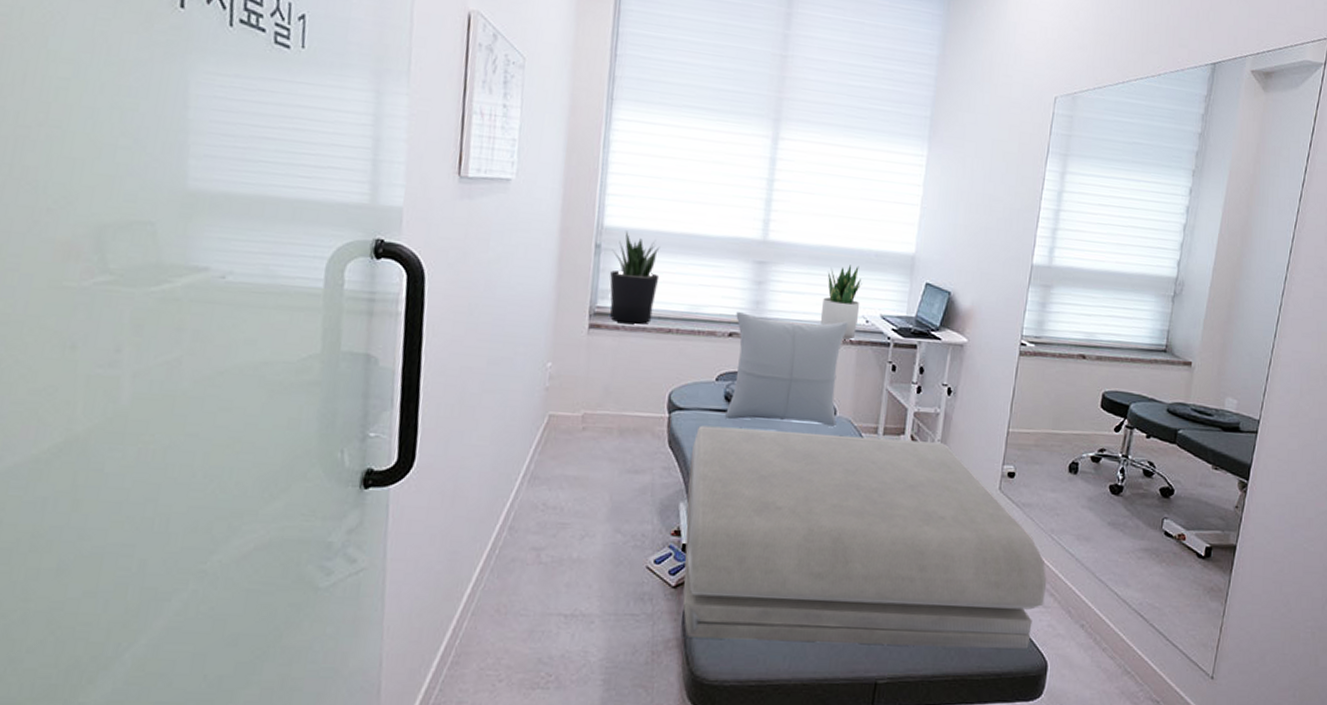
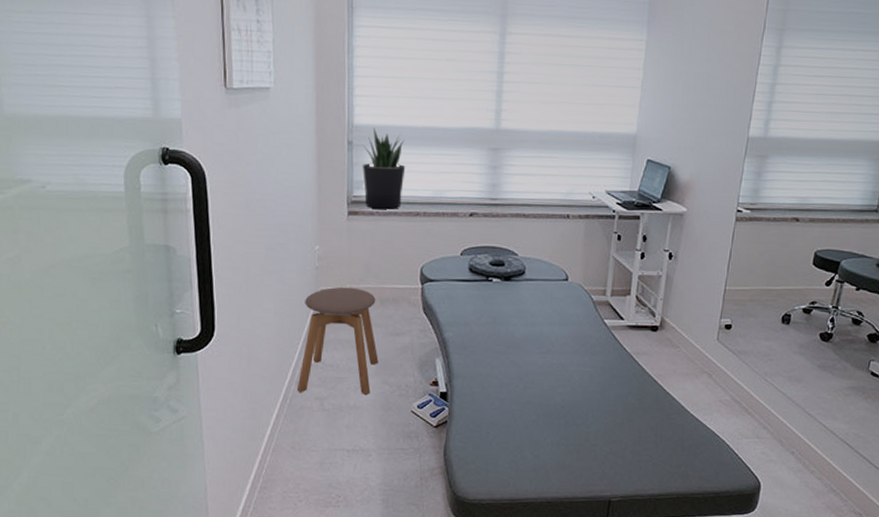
stool: none [508,412,614,546] -> present [296,286,379,396]
towel: present [682,425,1047,650] -> none [441,294,761,473]
pillow: present [725,312,849,427] -> none [471,195,577,291]
planter: present [820,265,862,341] -> none [551,147,588,215]

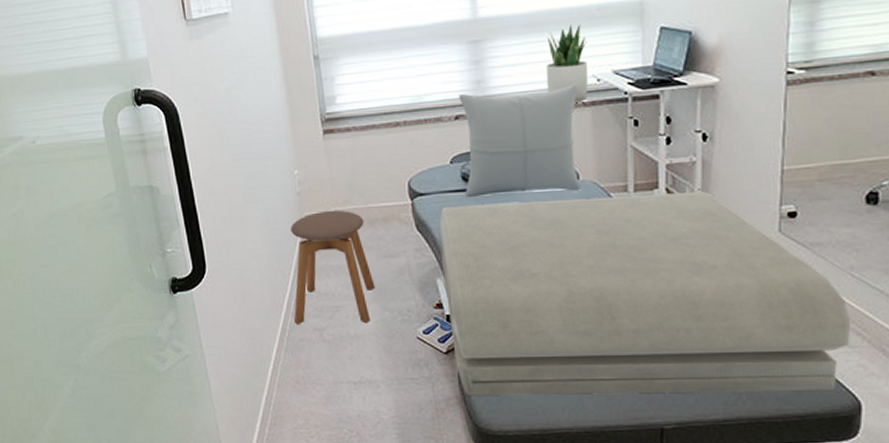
planter: present [363,128,406,209] -> none [331,38,379,124]
towel: none [441,294,761,473] -> present [438,192,851,395]
pillow: none [471,195,577,291] -> present [459,84,581,198]
planter: none [551,147,588,215] -> present [546,24,589,104]

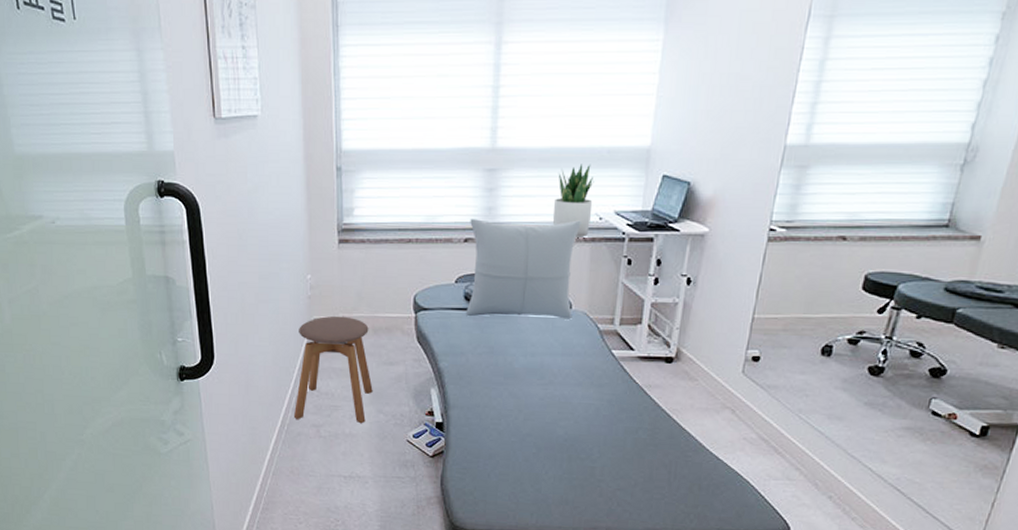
towel: present [438,192,851,395] -> none [436,323,793,516]

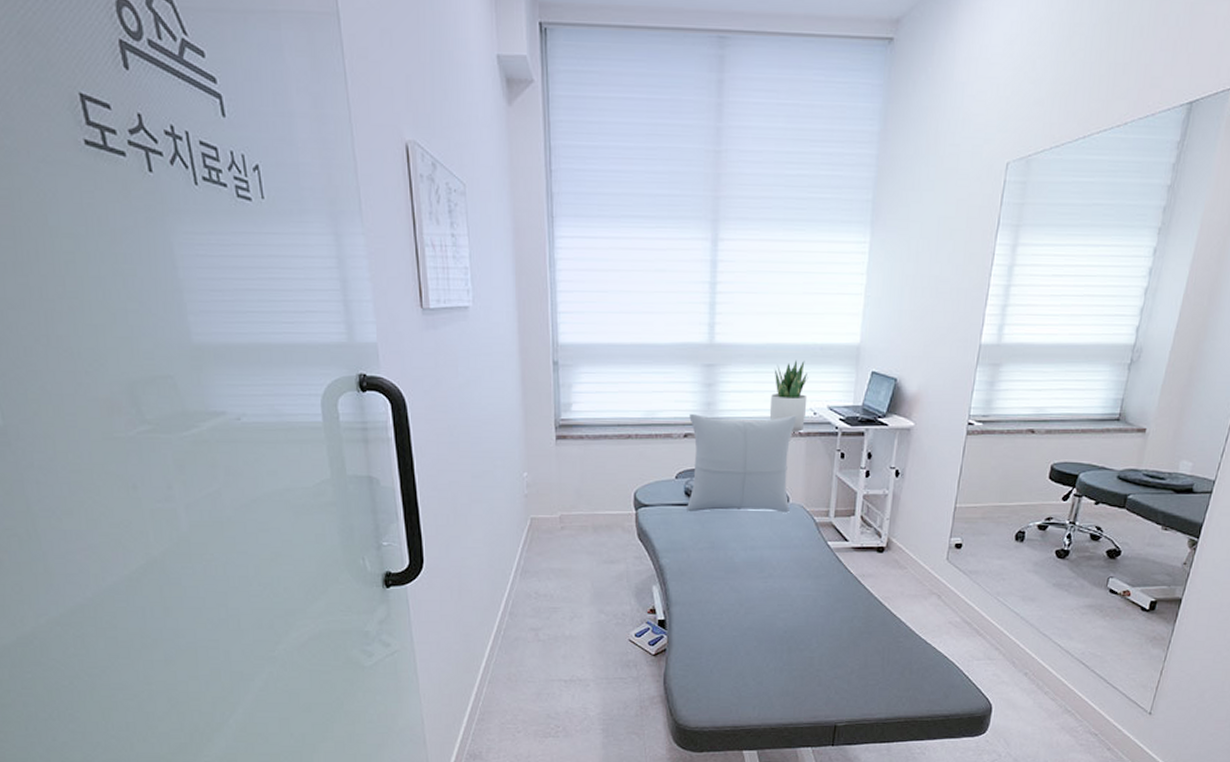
stool: present [293,315,373,424] -> none [510,514,593,625]

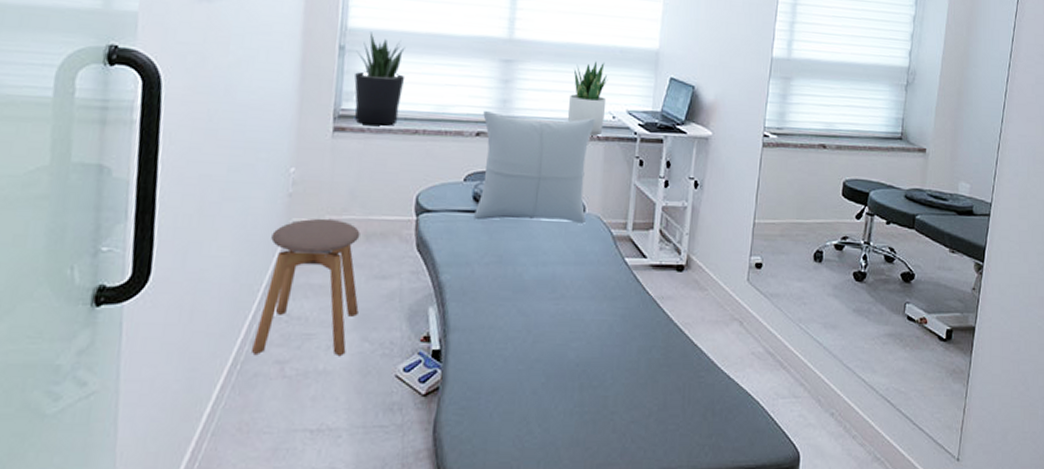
stool: none [510,514,593,625] -> present [250,218,360,357]
planter: none [570,346,615,432] -> present [354,32,405,126]

